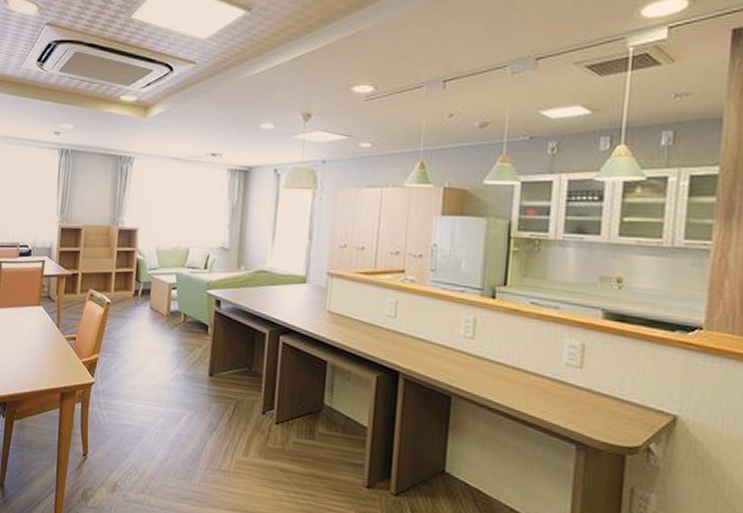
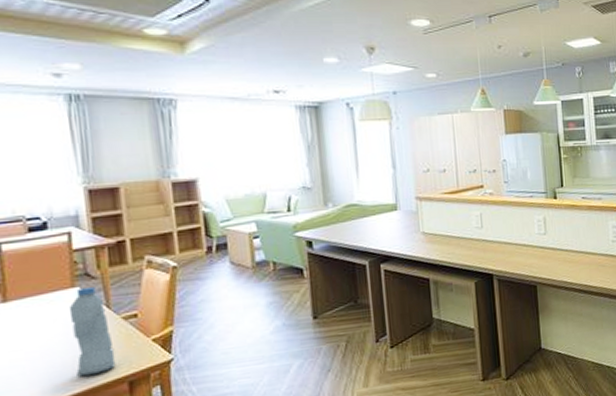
water bottle: none [29,308,57,380] -> present [68,287,116,376]

